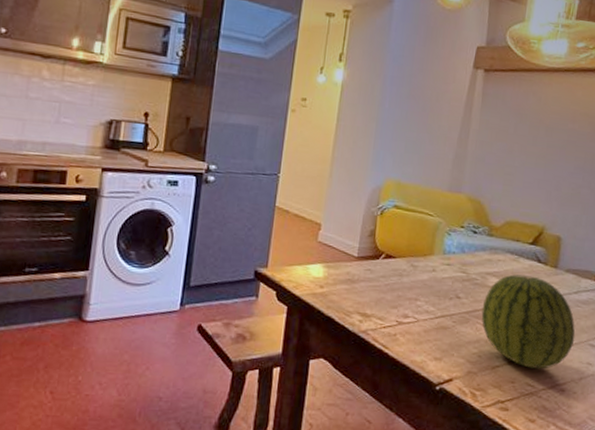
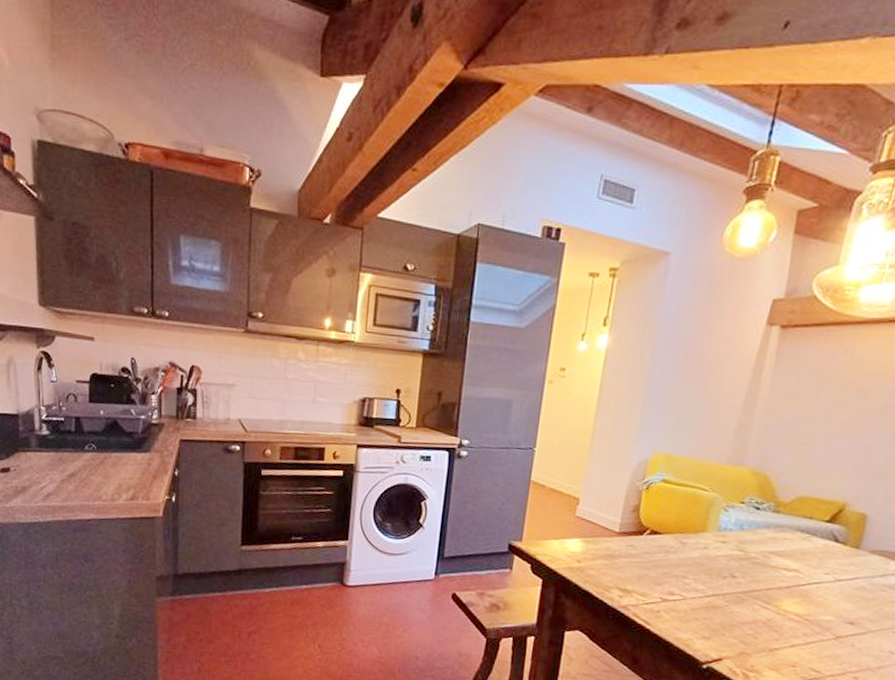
fruit: present [481,274,576,369] -> none [759,554,878,655]

